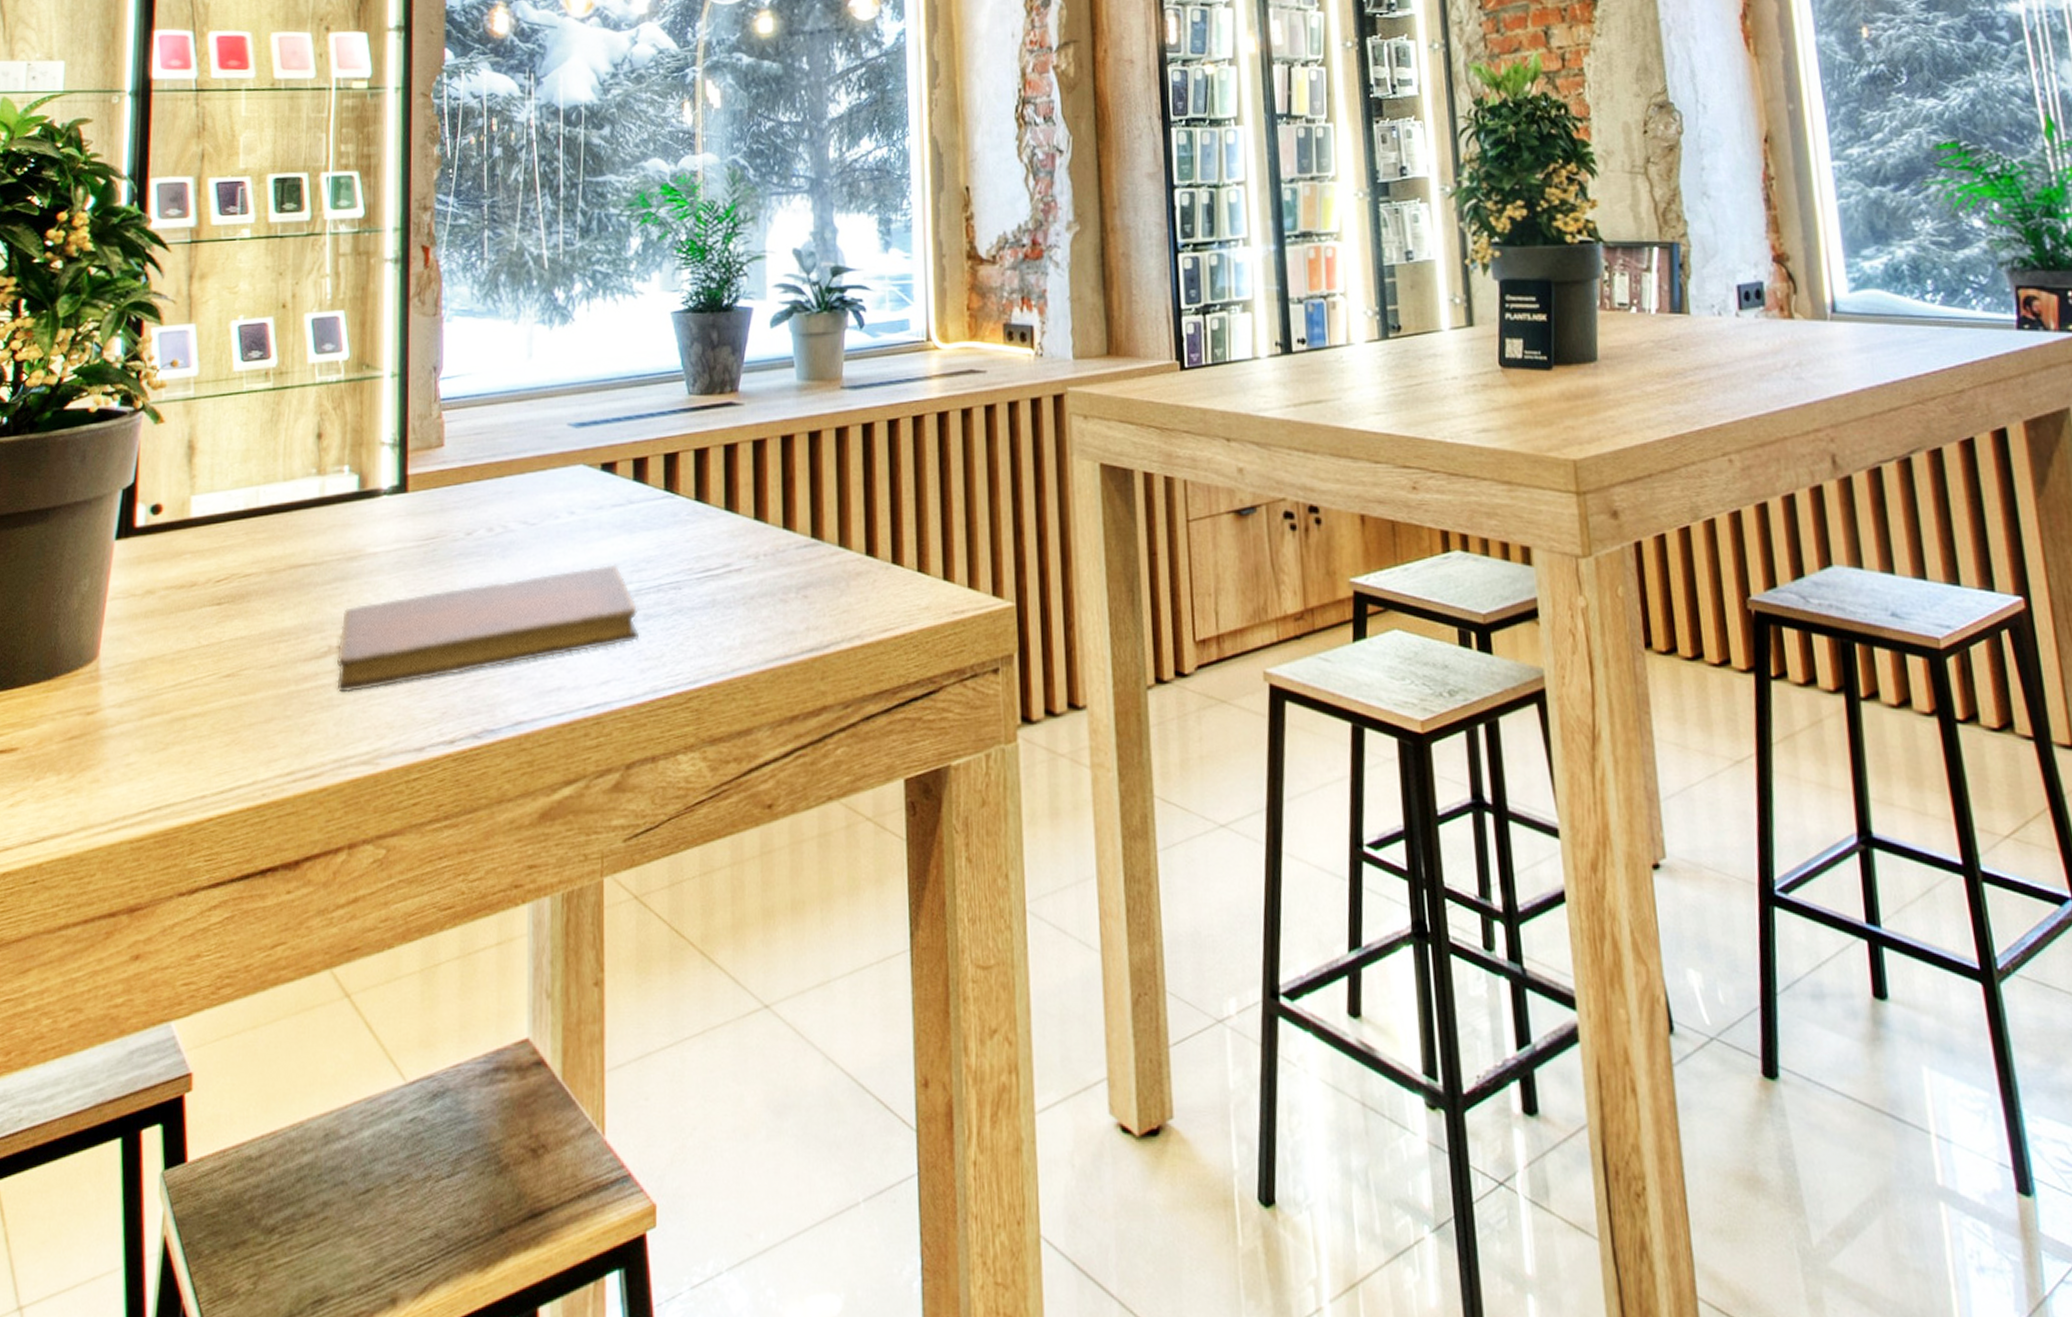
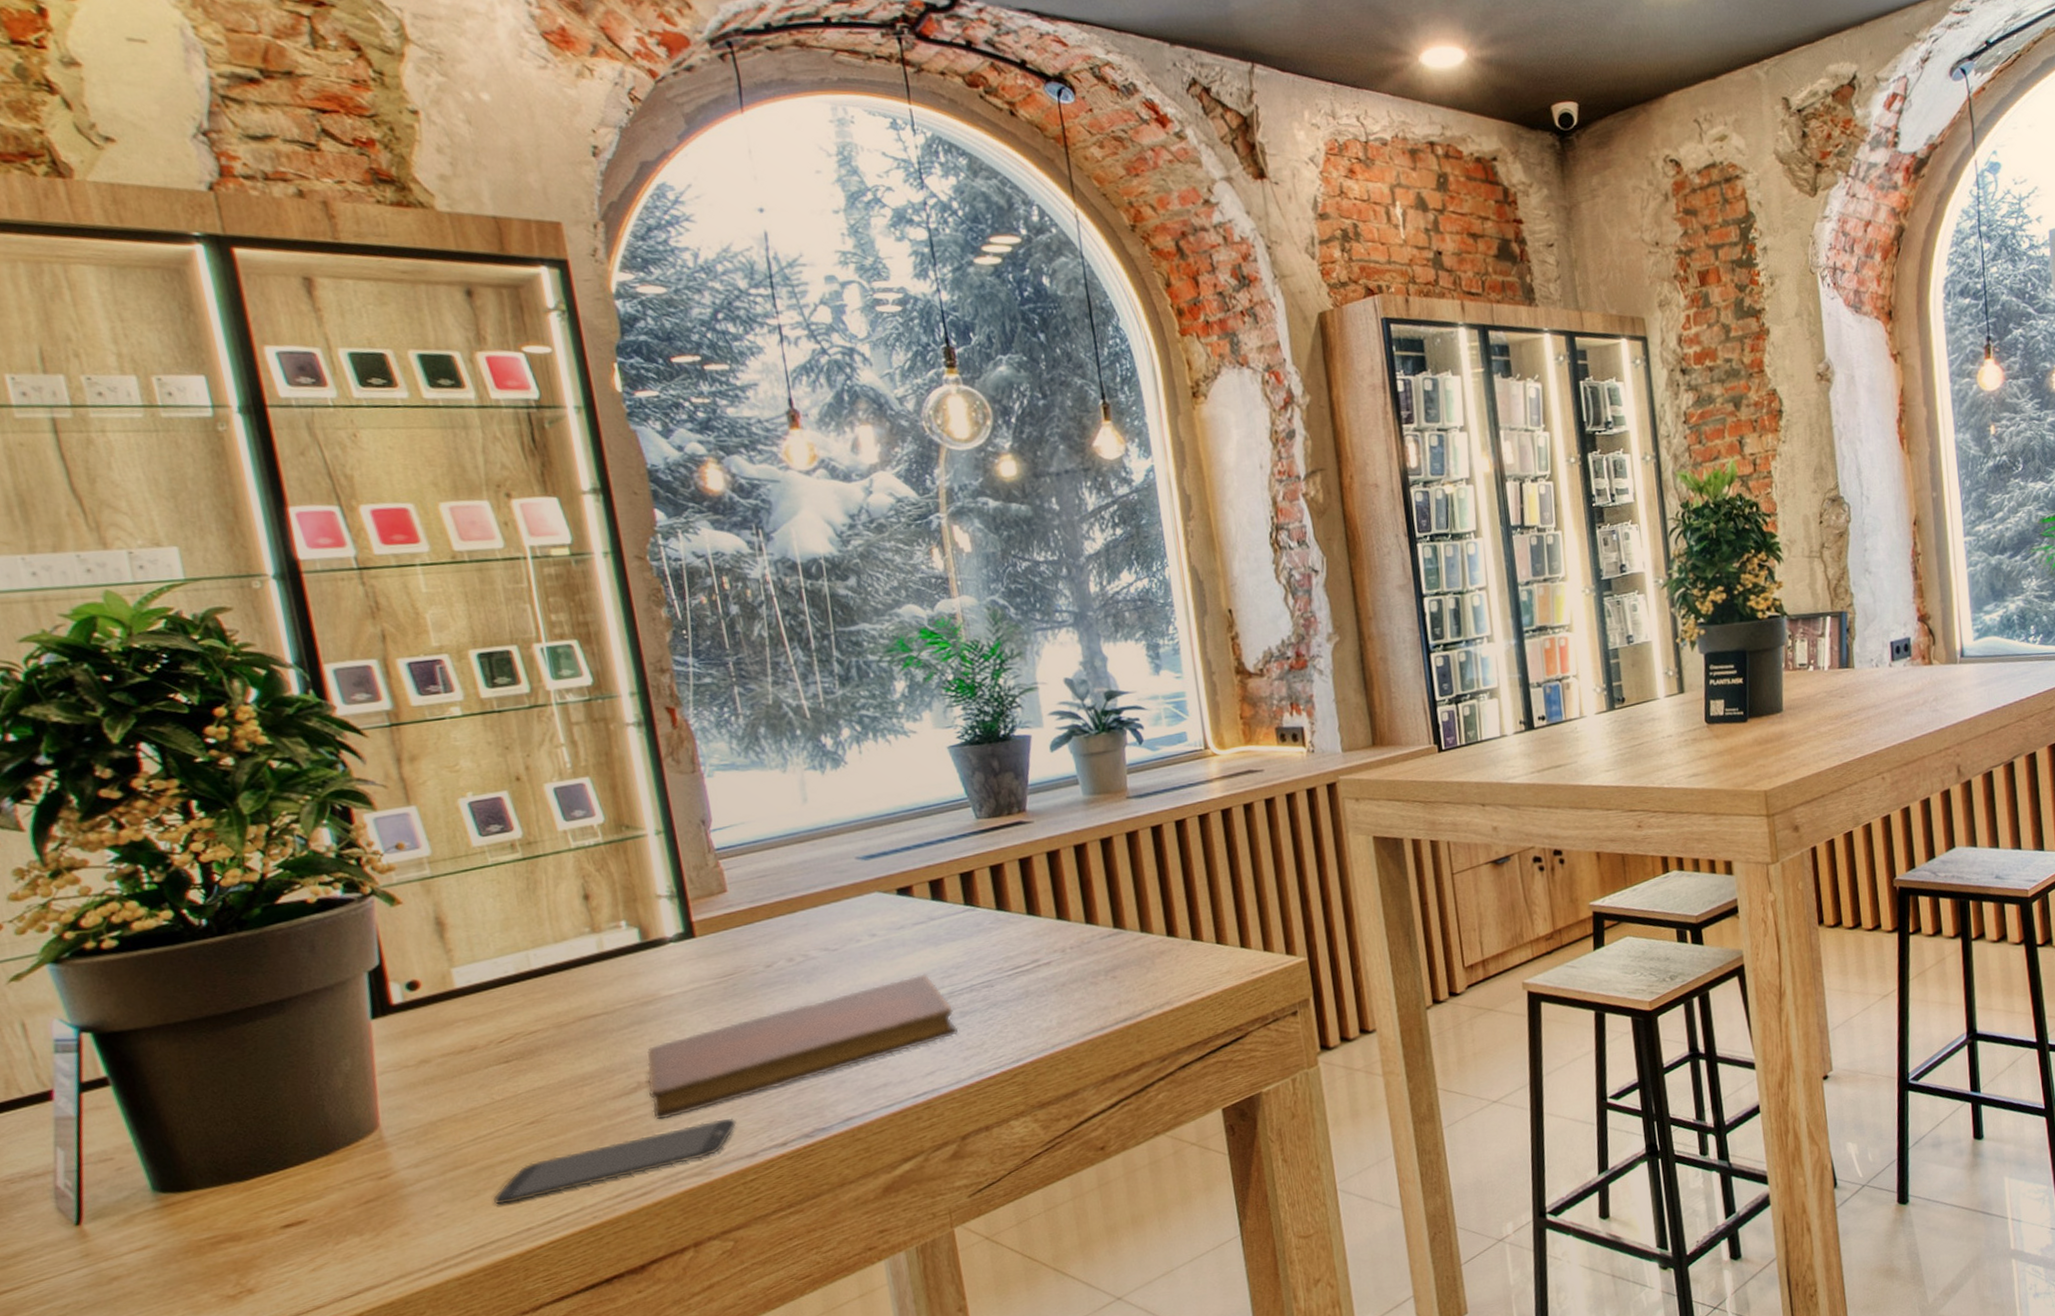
smartphone: none [179,702,411,763] -> present [494,1117,736,1205]

